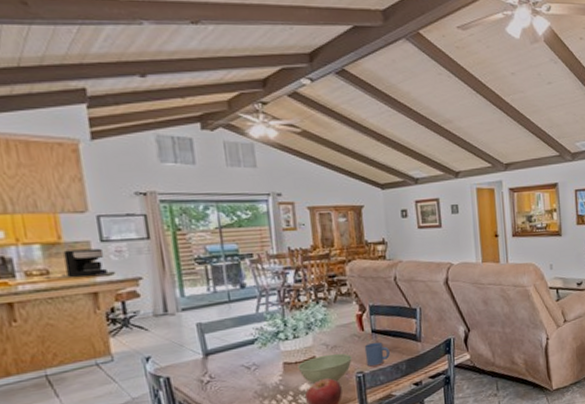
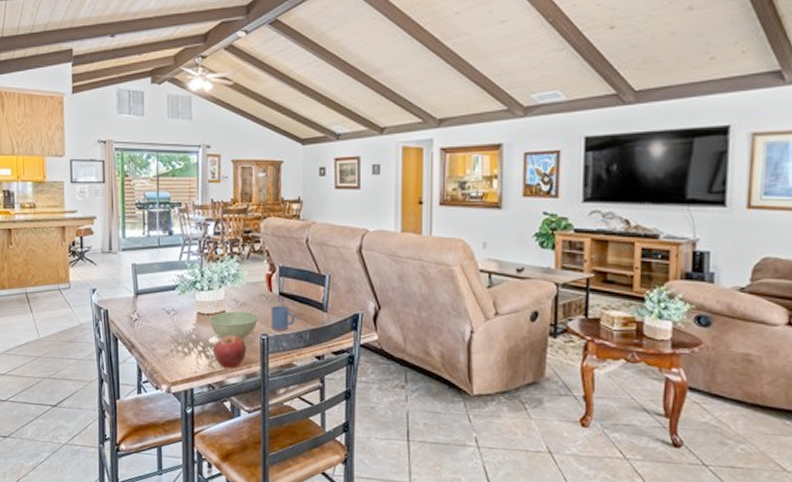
coffee maker: present [44,248,117,279] -> none [32,188,79,213]

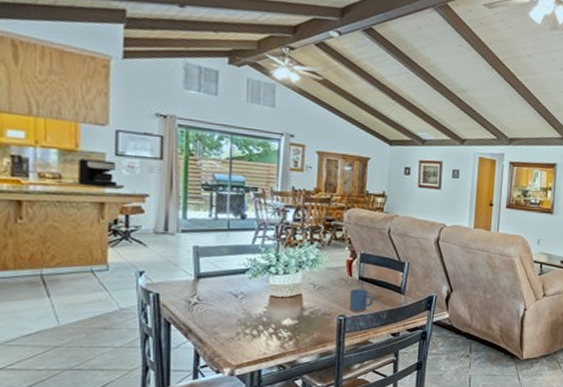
coffee maker: none [32,188,79,213] -> present [56,158,125,188]
bowl: present [209,310,258,340] -> none [283,294,336,321]
fruit: present [212,334,246,369] -> none [285,316,322,348]

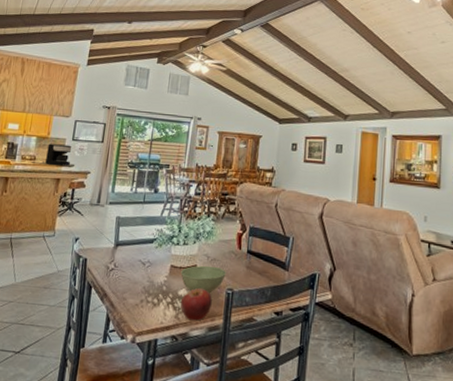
bowl: none [283,294,336,321] -> present [181,265,226,294]
fruit: none [285,316,322,348] -> present [180,287,212,321]
mug: present [349,288,373,312] -> none [237,262,259,287]

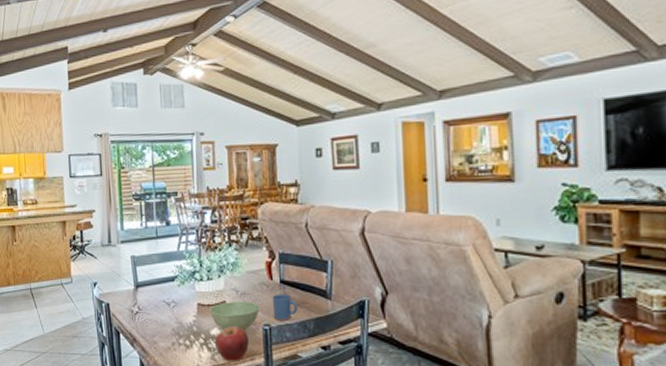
coffee maker: present [31,143,75,167] -> none [34,183,78,208]
mug: none [237,262,259,287] -> present [272,294,297,320]

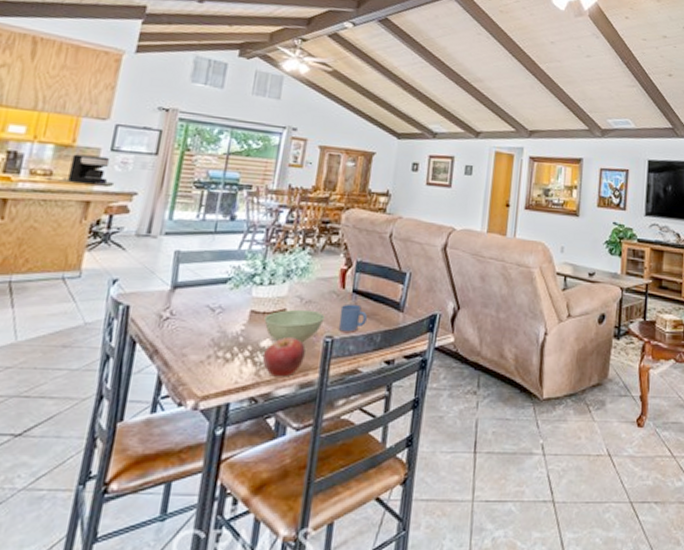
coffee maker: none [34,183,78,208] -> present [46,154,115,186]

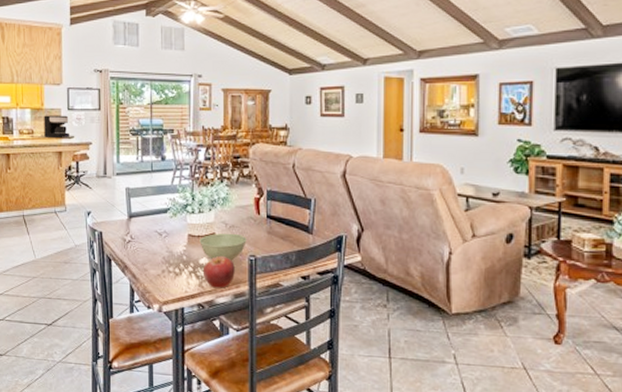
mug: present [339,303,367,333] -> none [258,227,281,252]

